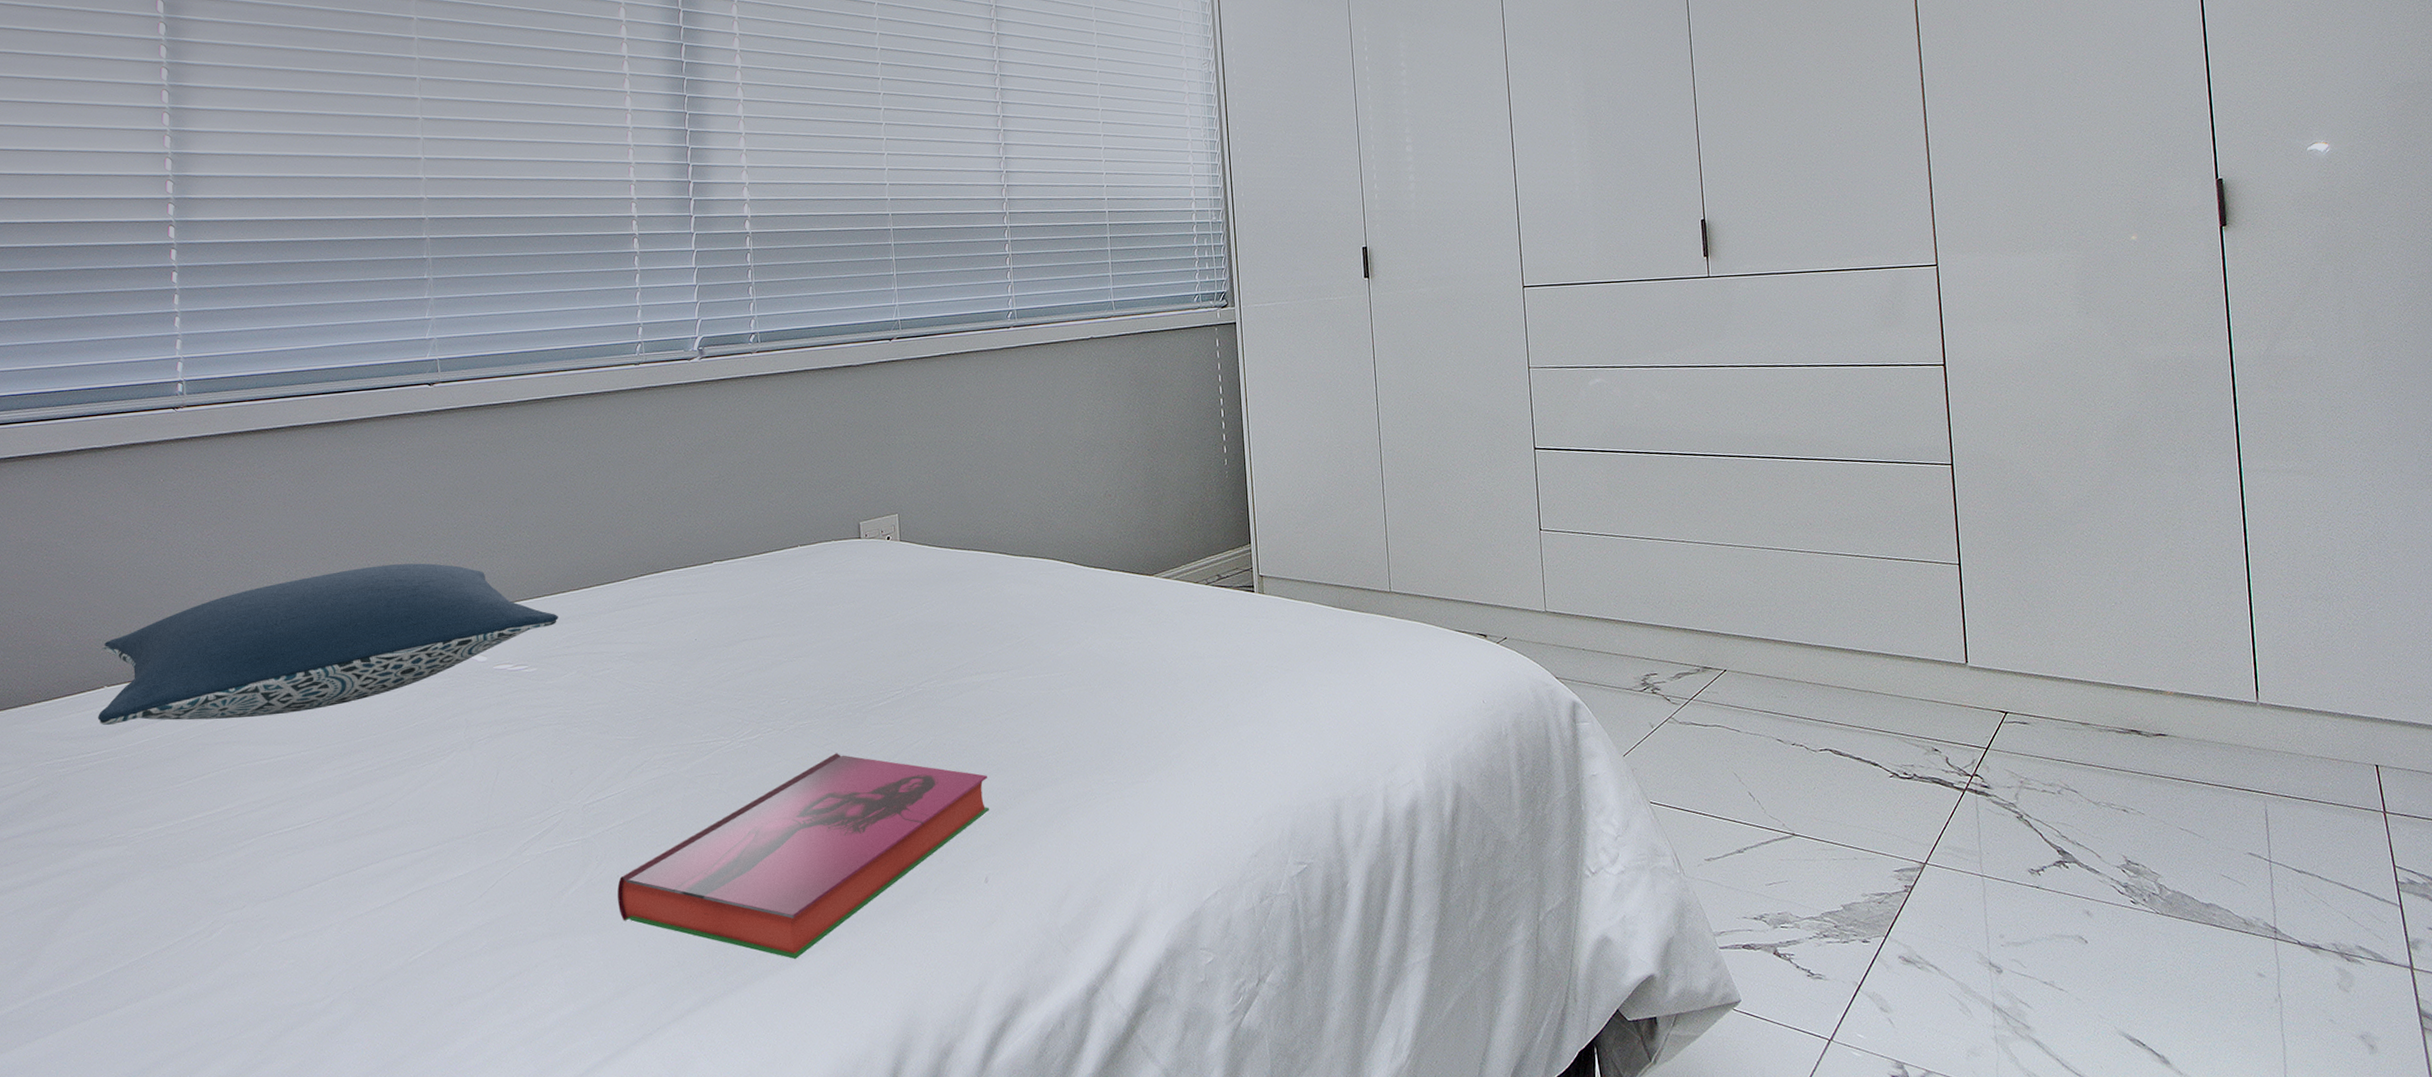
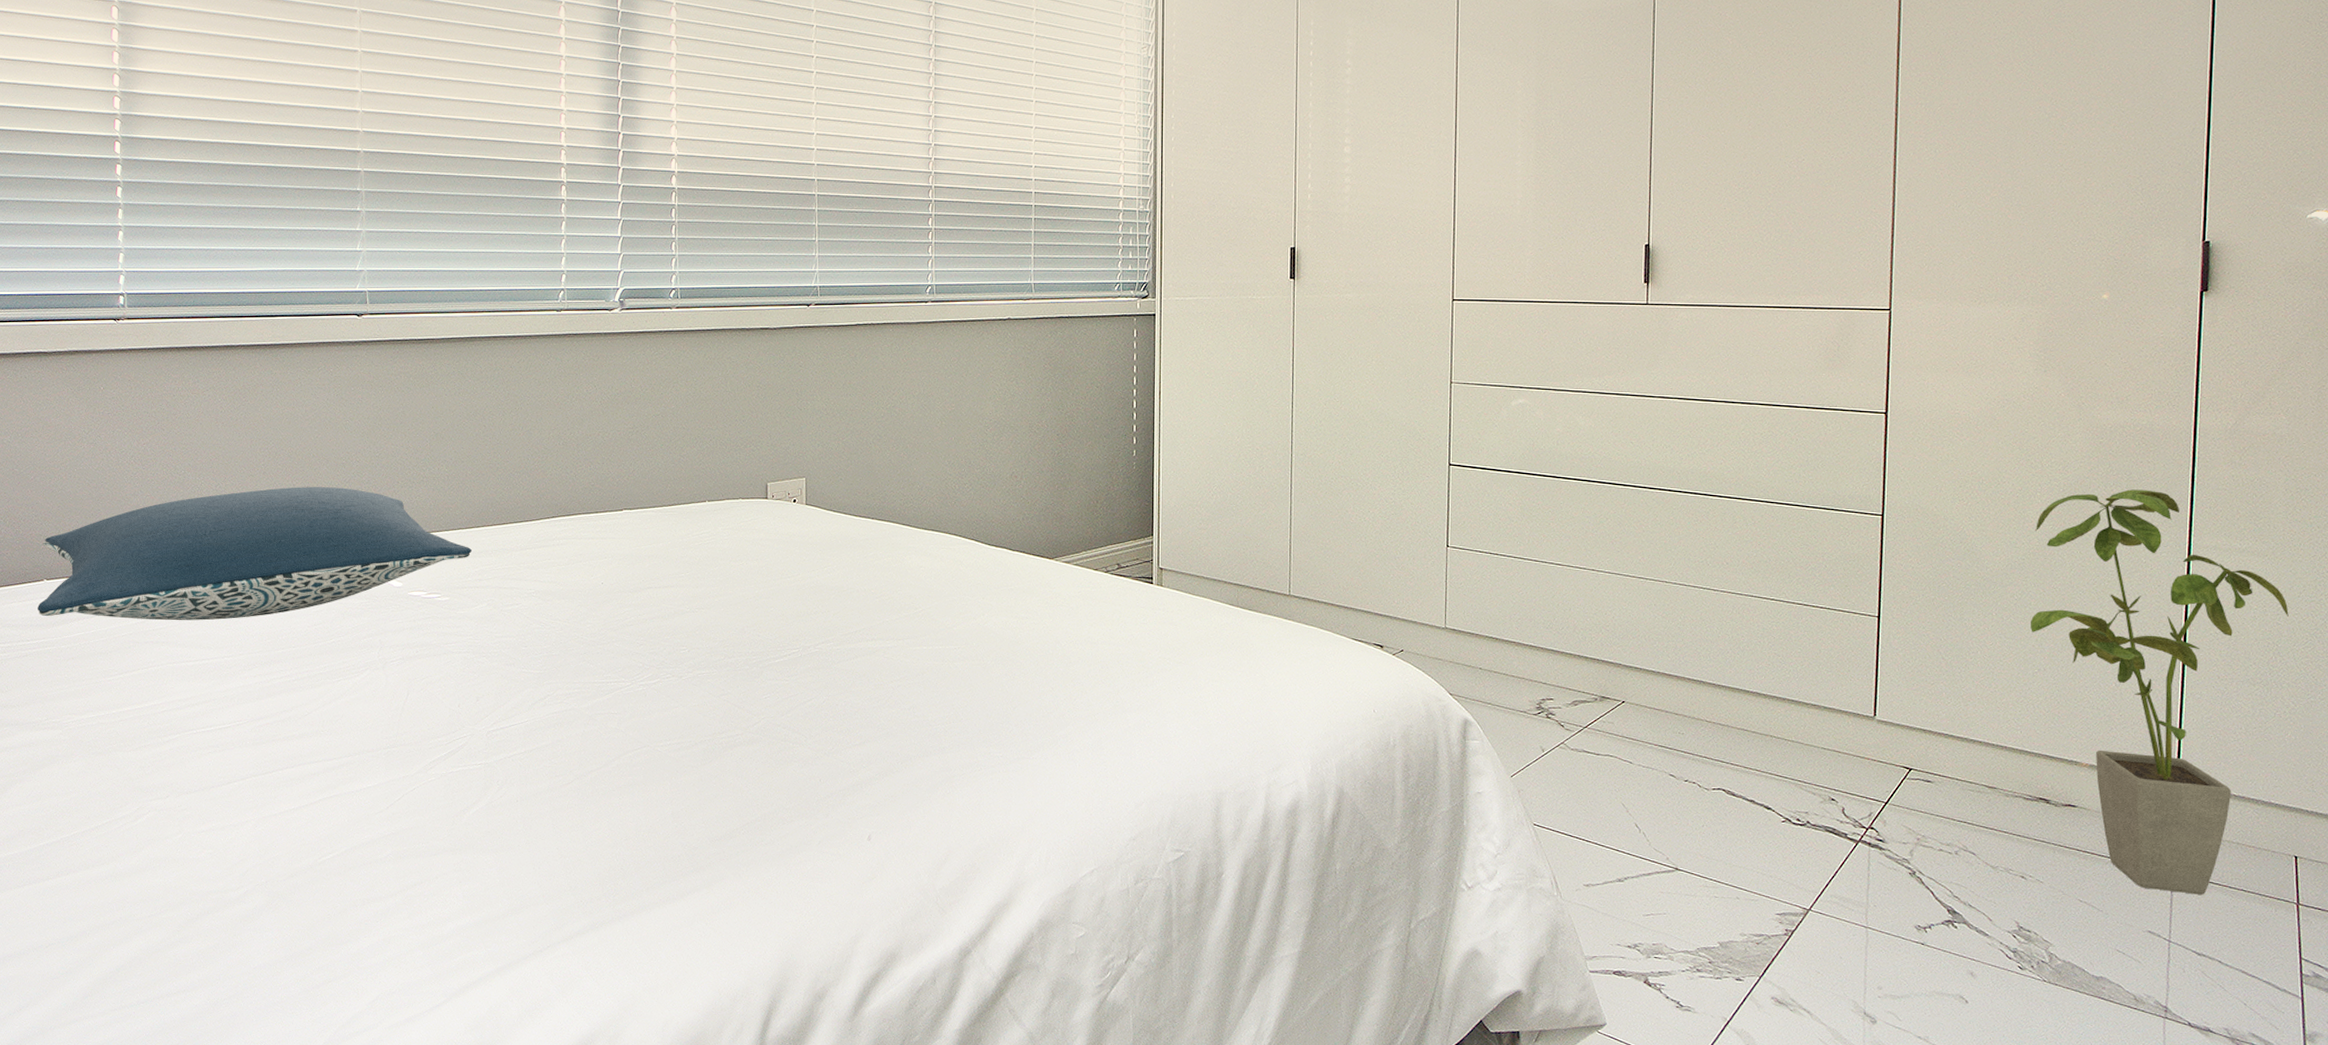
hardback book: present [617,753,989,959] -> none [516,704,876,894]
house plant: none [2096,419,2340,812] -> present [2030,489,2289,895]

